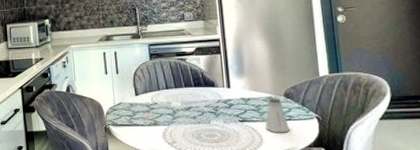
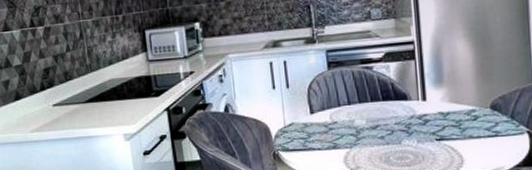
saltshaker: present [265,98,290,133] -> none [466,110,496,152]

